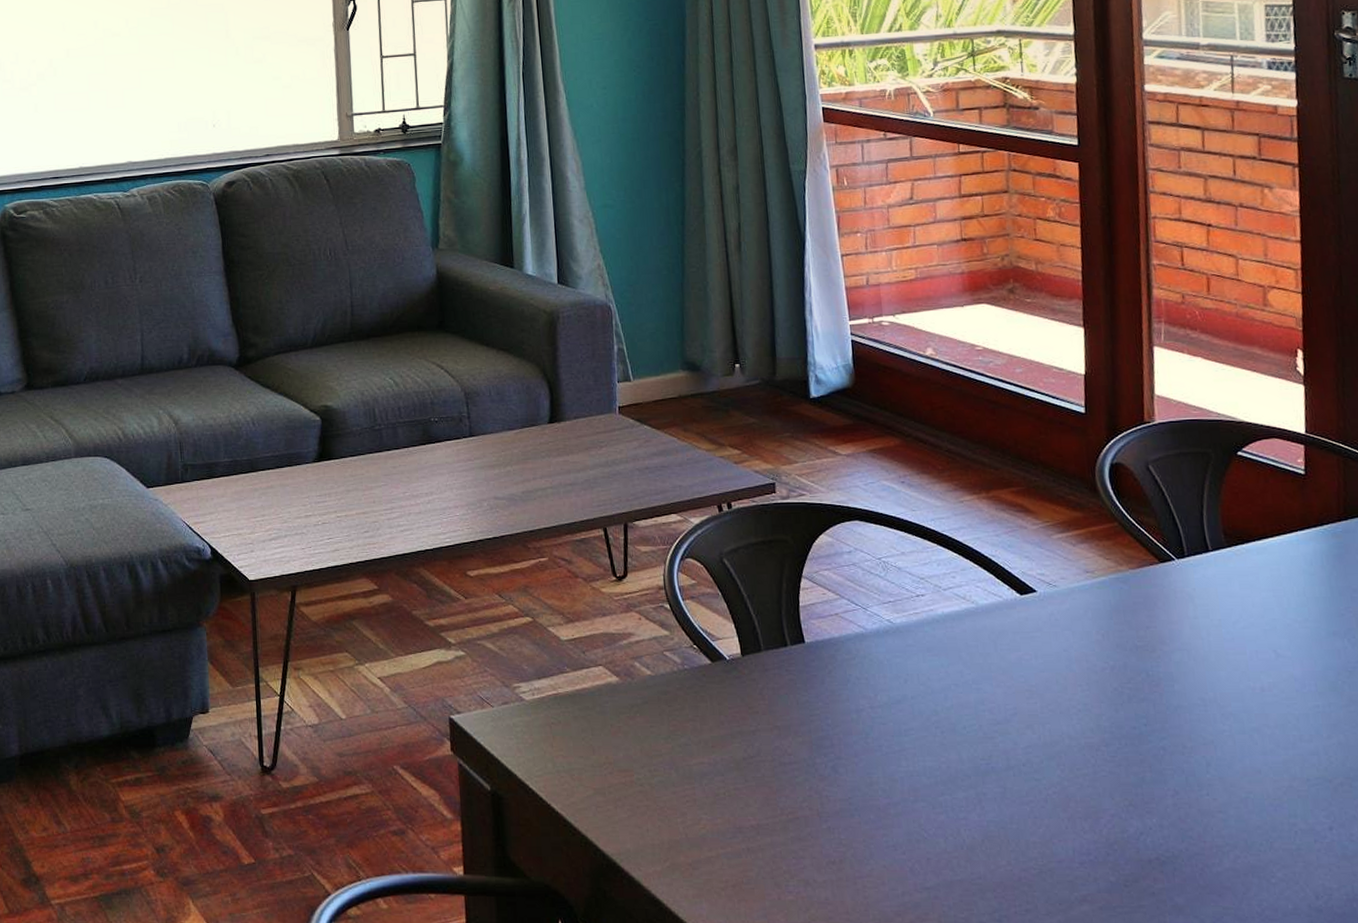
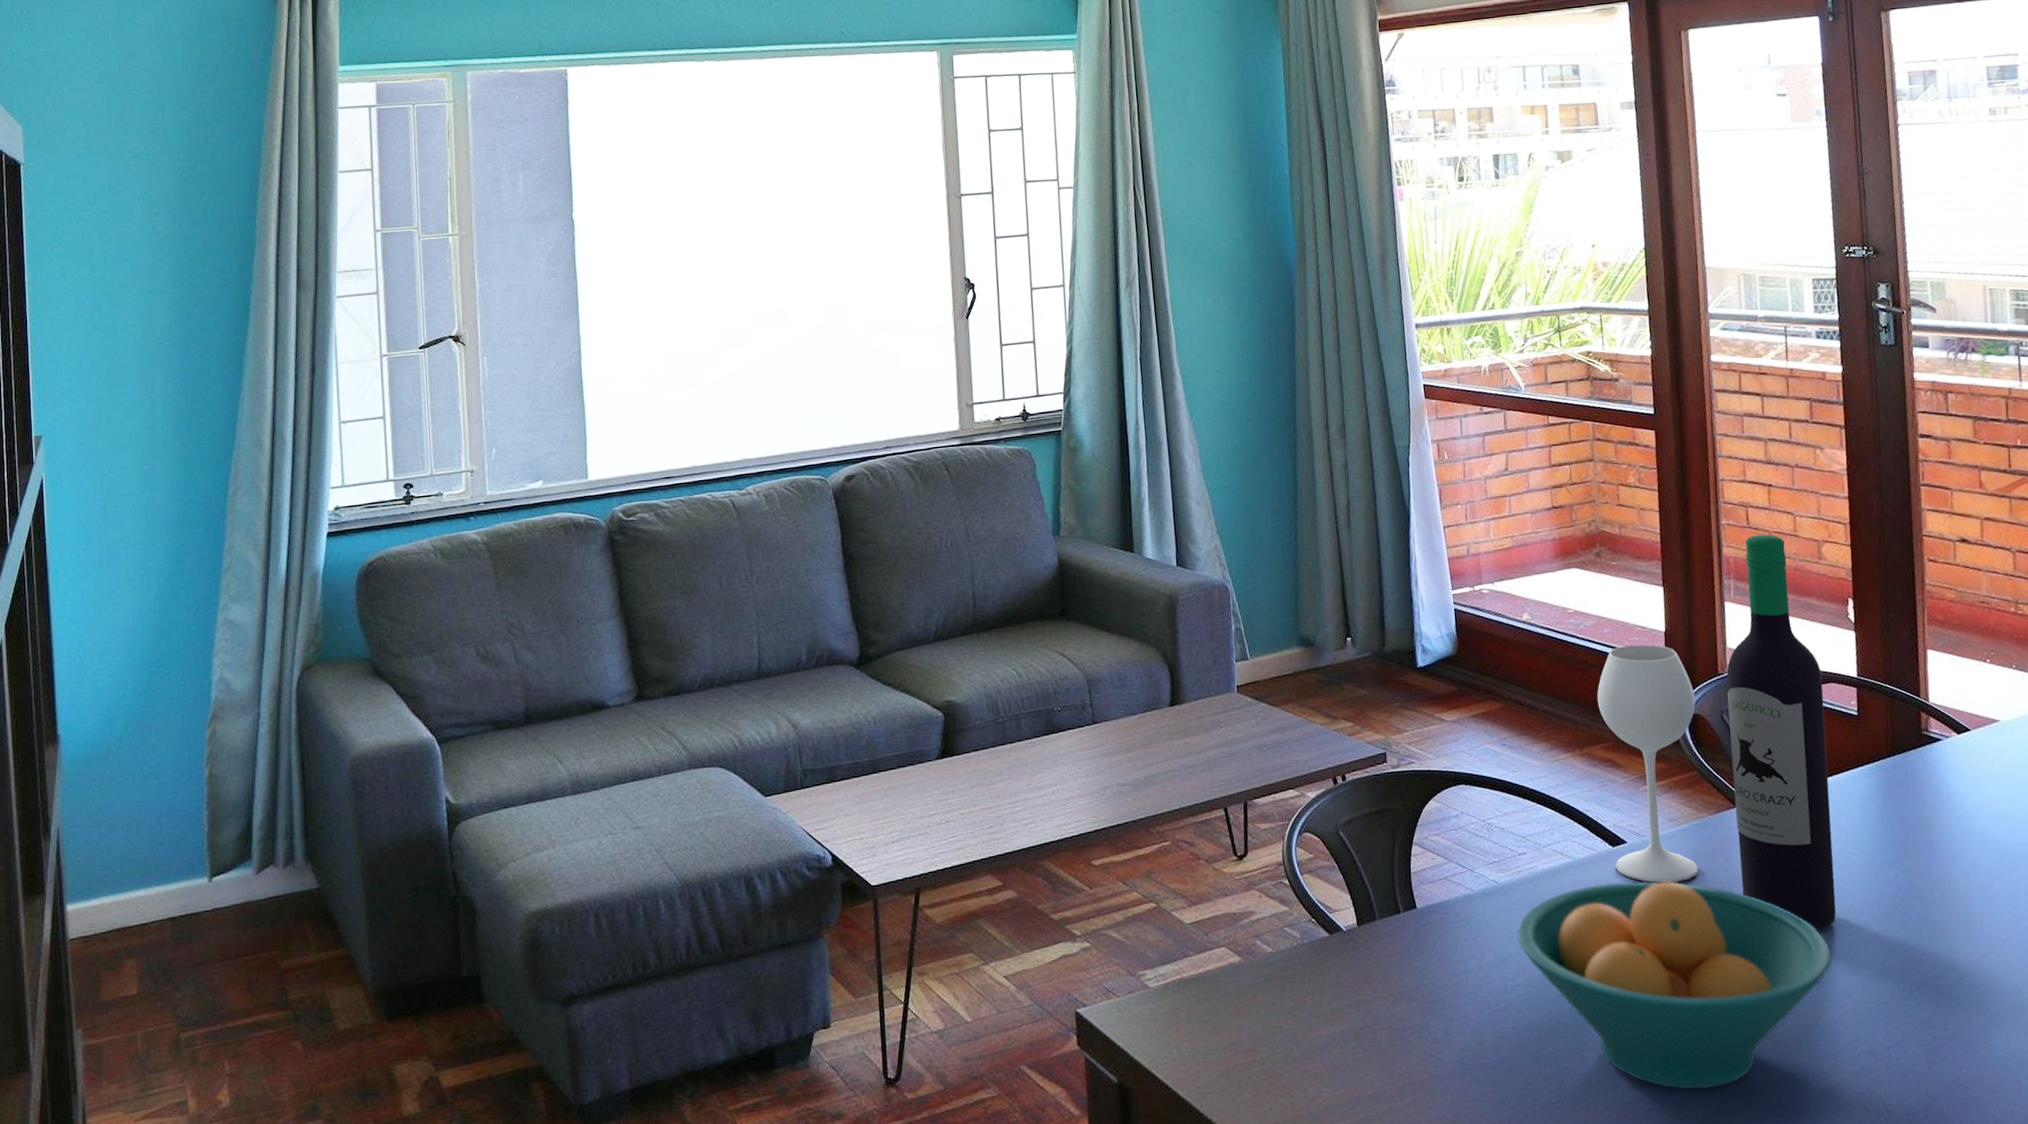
fruit bowl: none [913,632,1267,854] -> present [1517,881,1832,1090]
wine bottle: none [1006,276,1274,697] -> present [1597,534,1836,930]

